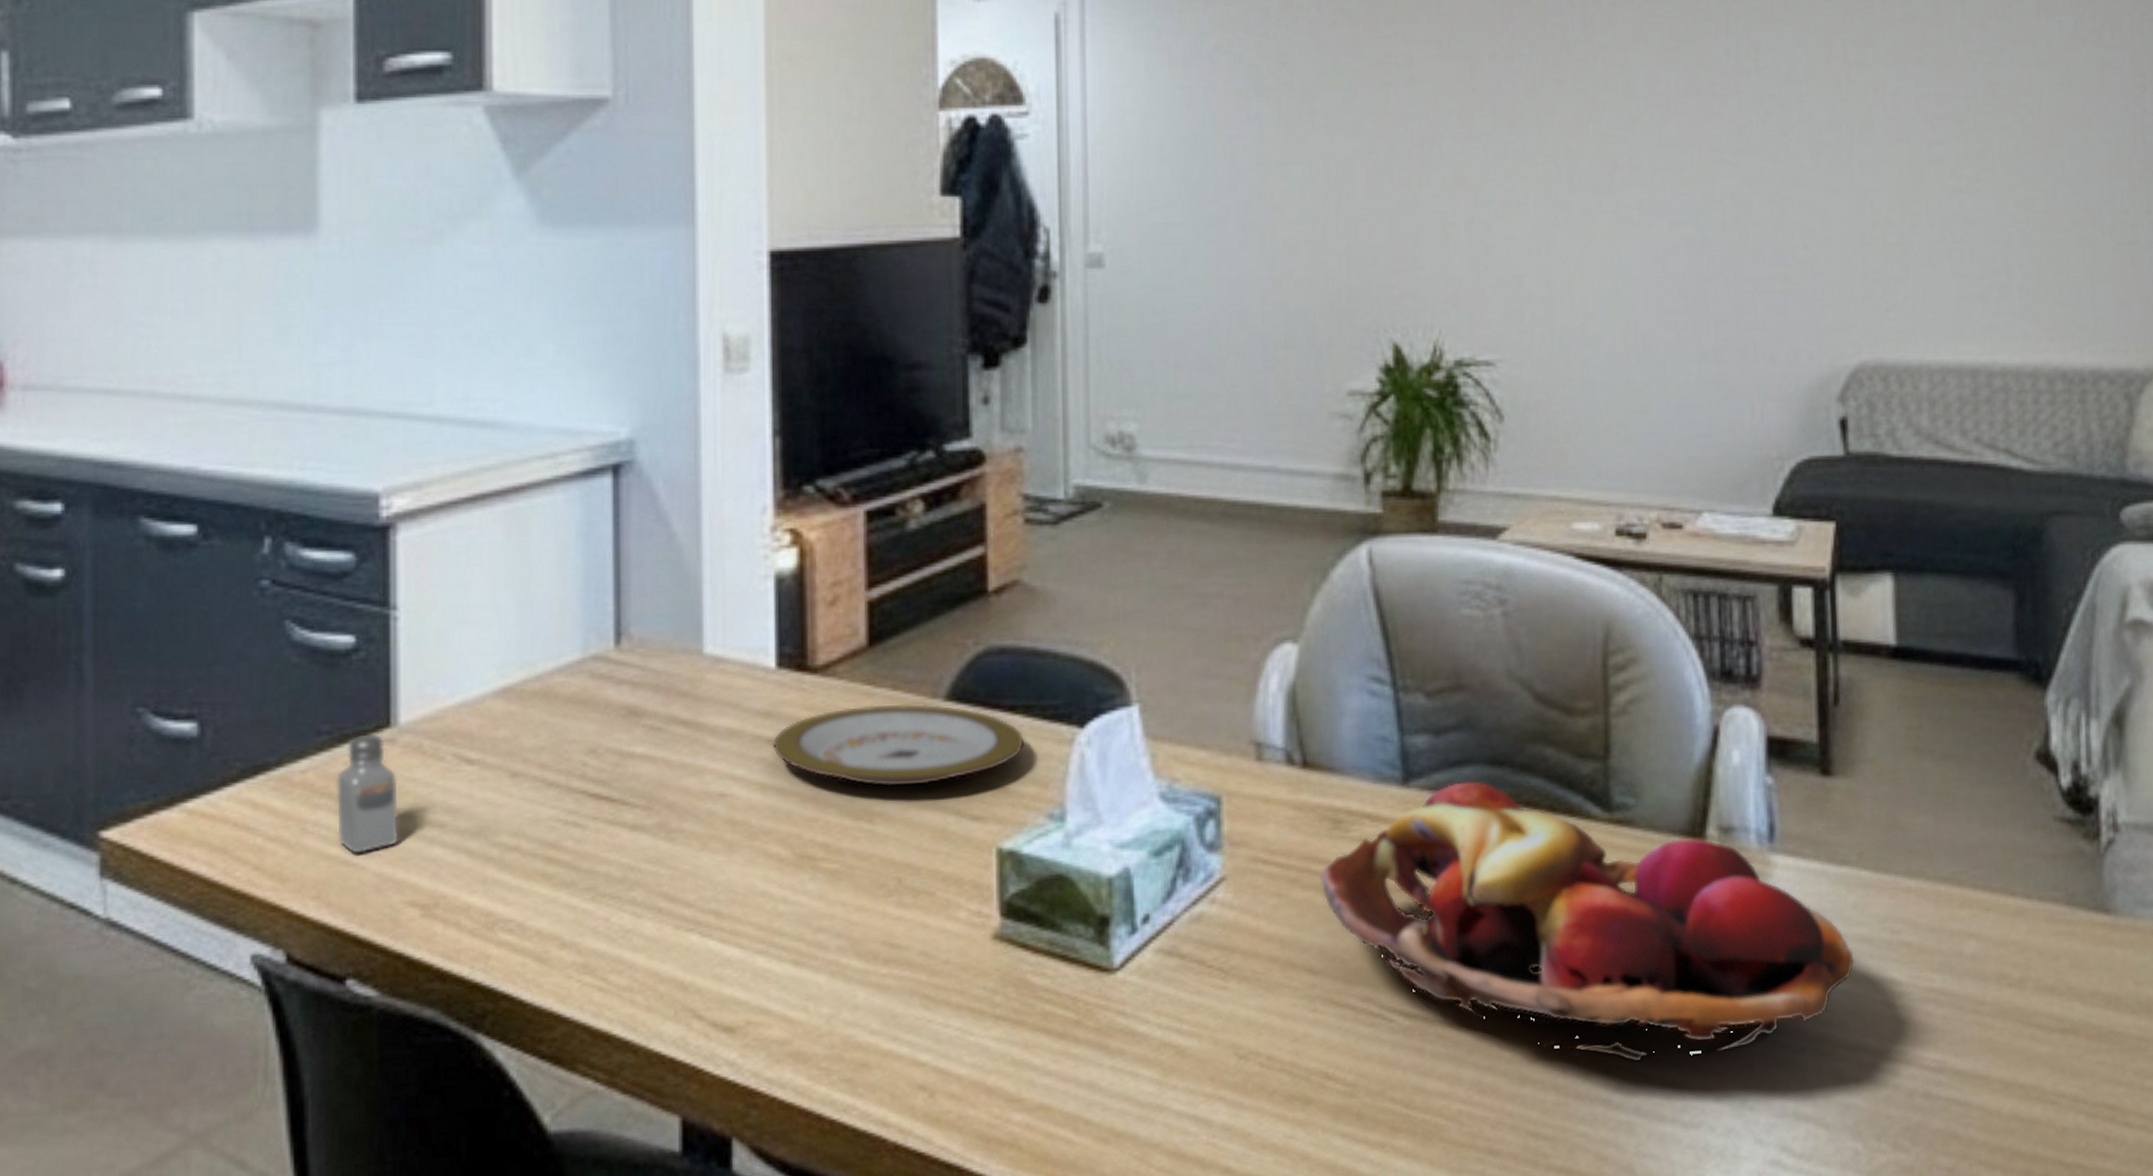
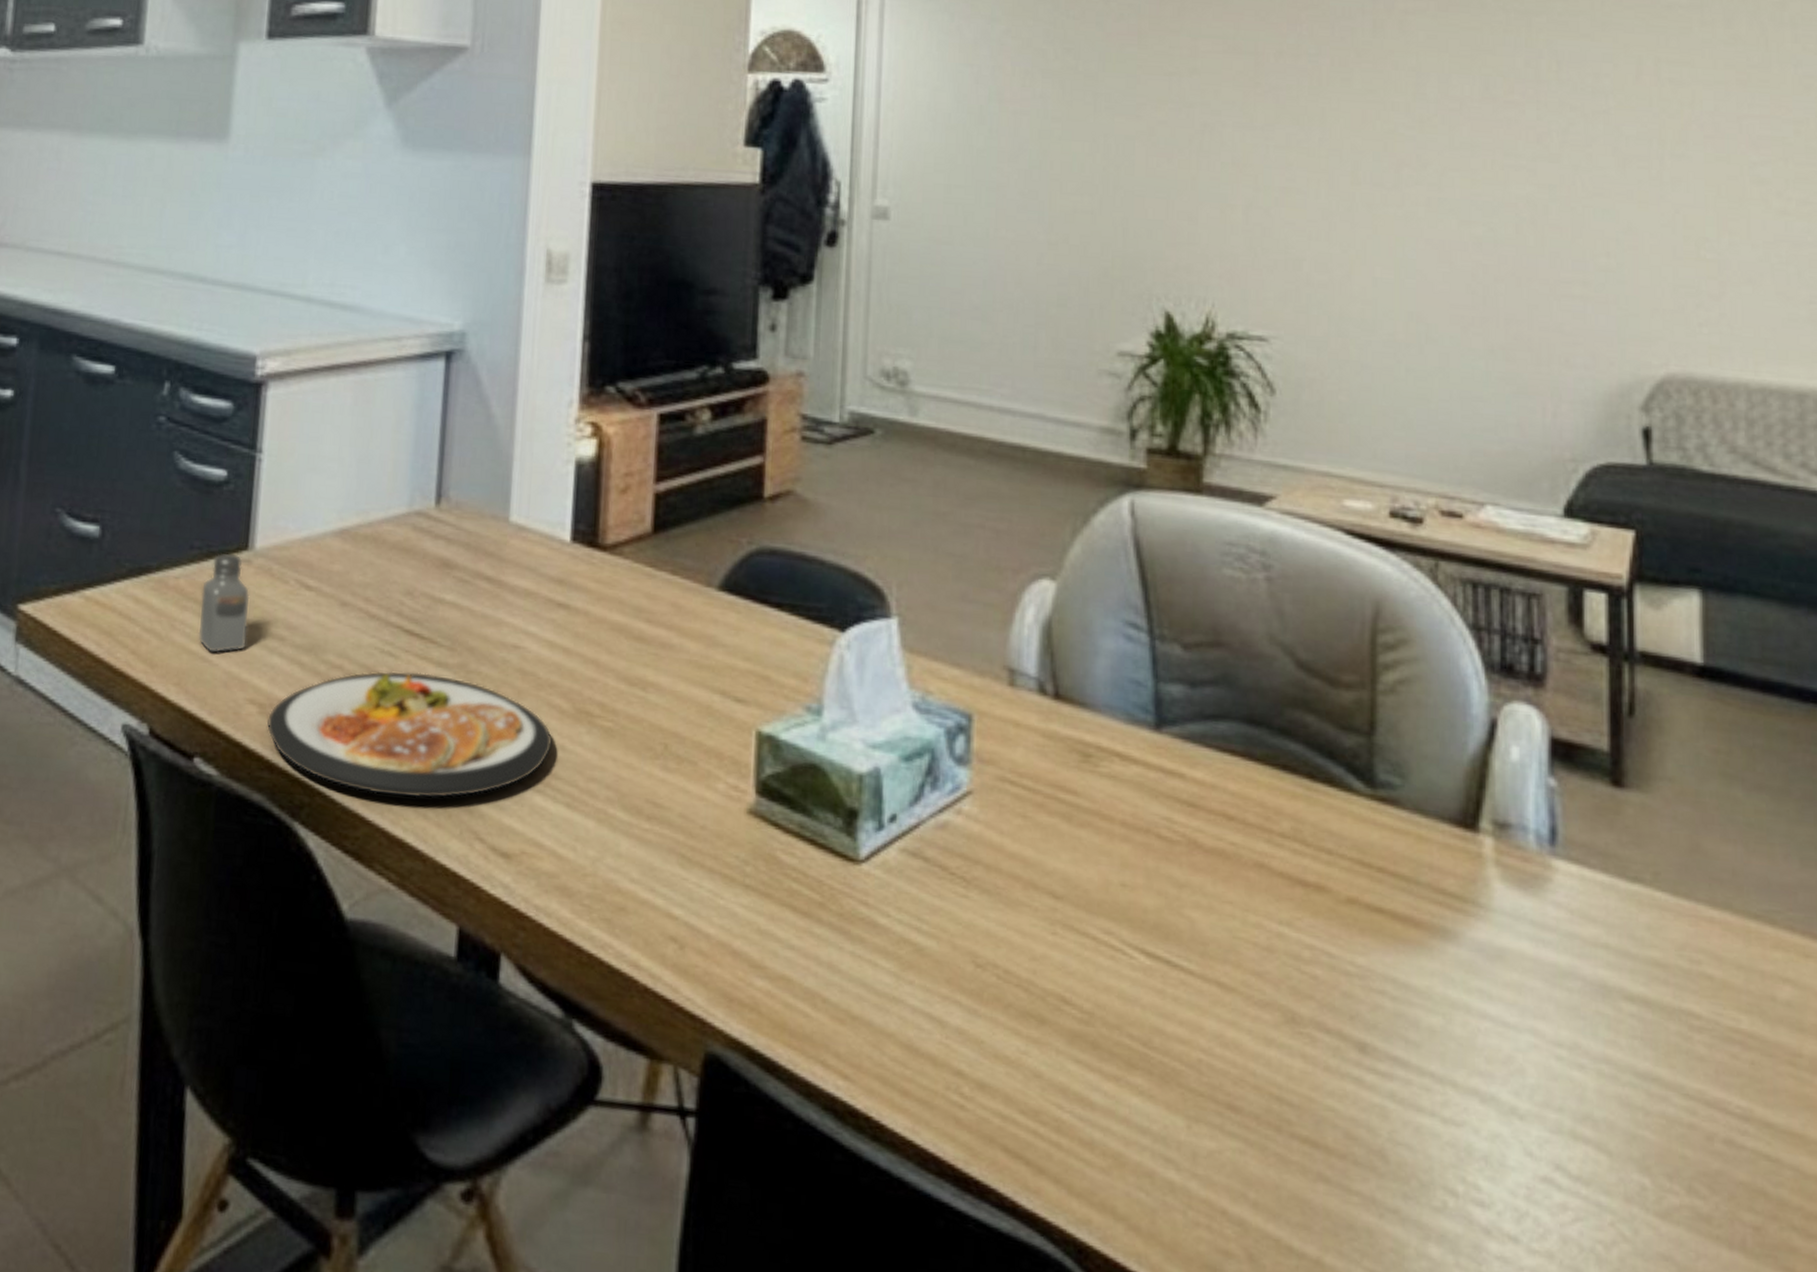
dish: none [434,840,772,986] -> present [267,671,552,798]
plate: present [773,703,1025,787] -> none [562,584,789,664]
fruit basket: present [1320,781,1854,1063] -> none [1067,735,1645,1053]

